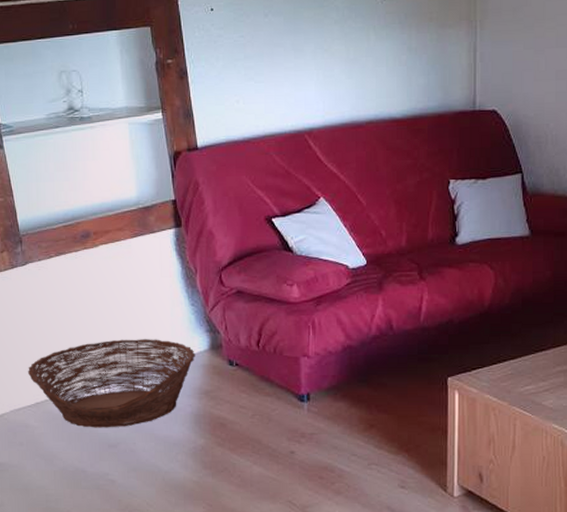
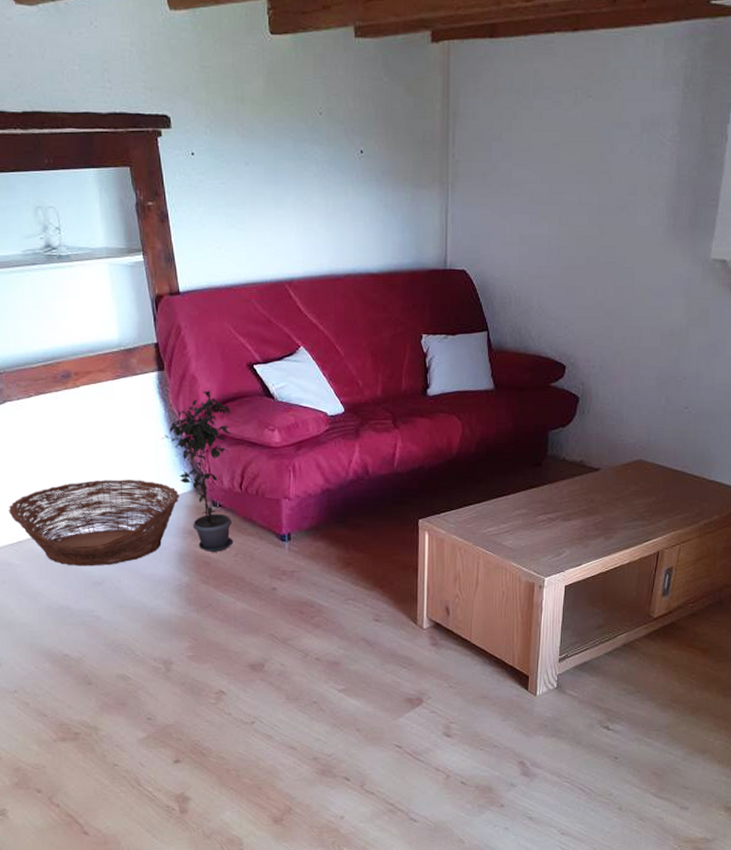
potted plant: none [179,245,250,413] -> present [162,390,233,552]

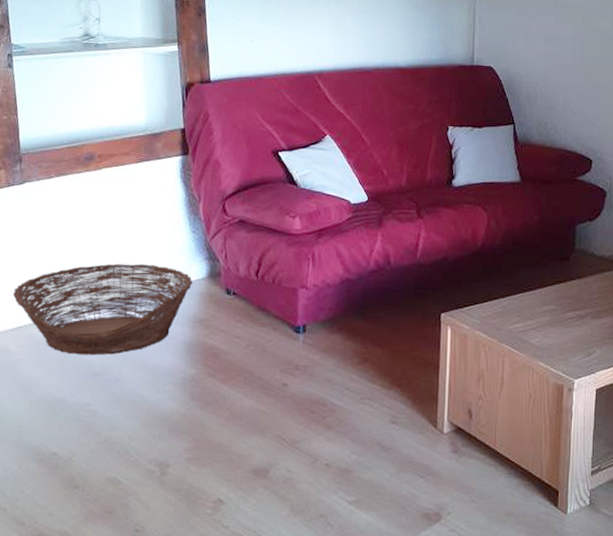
potted plant: present [162,390,233,552] -> none [180,175,253,343]

